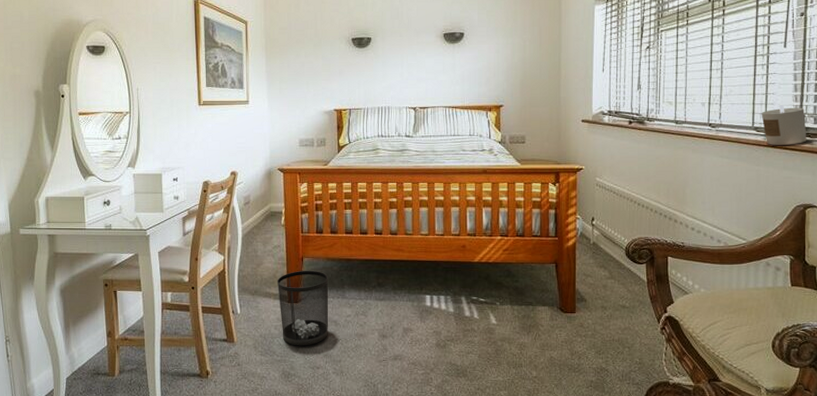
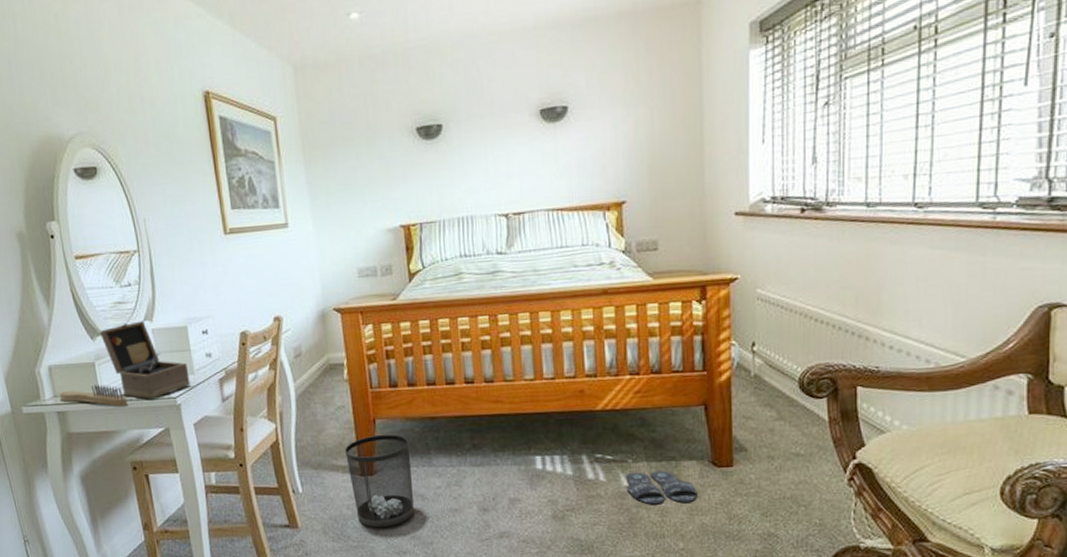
wire brush: none [51,215,107,234] -> present [59,384,128,407]
wooden box: none [91,167,159,230] -> present [100,321,191,399]
slippers: none [494,312,548,340] -> present [626,470,698,505]
candle: present [761,104,807,145] -> none [989,167,1056,226]

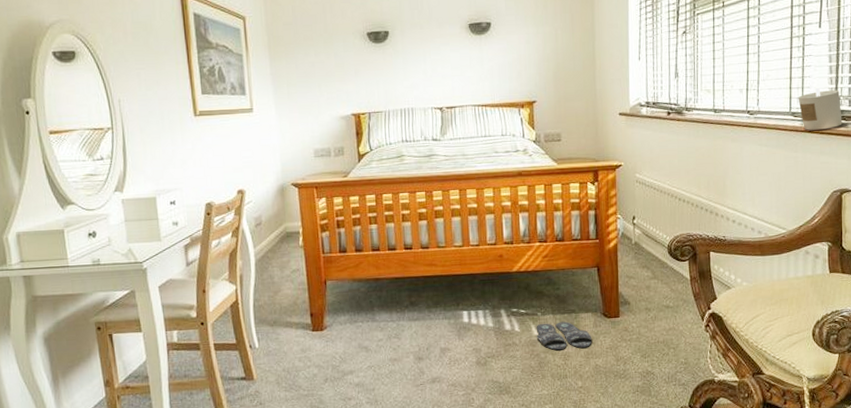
wire brush: present [59,384,128,407] -> none [26,250,95,271]
wooden box: present [100,321,191,399] -> none [71,192,157,264]
waste bin: present [344,434,414,528] -> none [298,293,359,378]
candle: none [989,167,1056,226] -> present [798,87,842,130]

